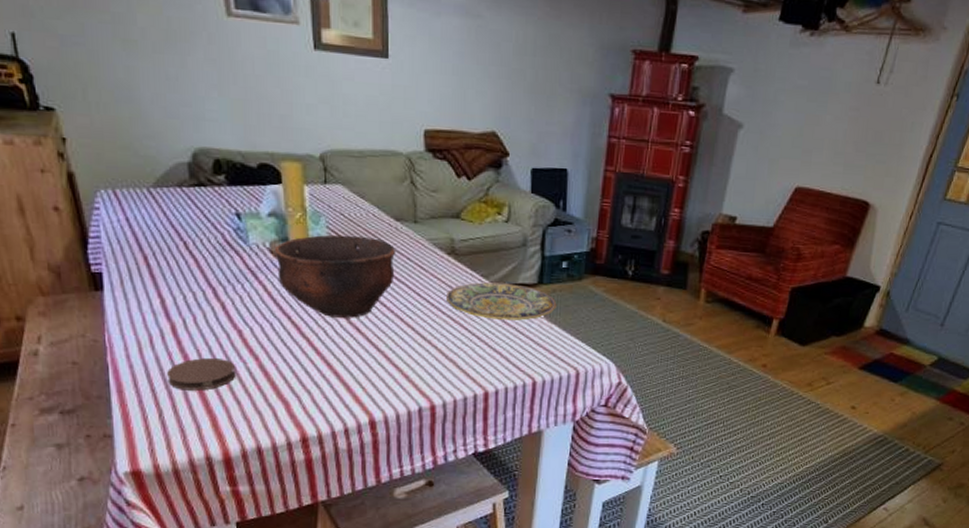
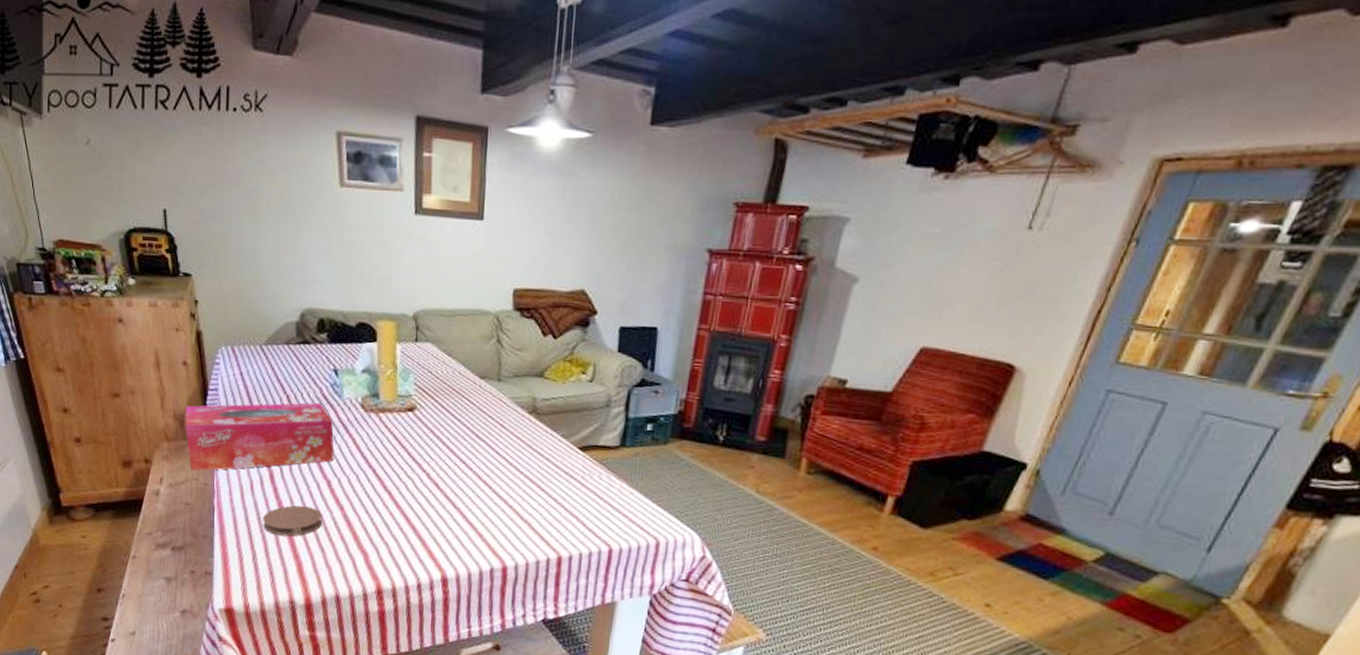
tissue box: none [61,249,244,328] -> present [185,402,334,472]
bowl: present [274,234,396,318] -> none [365,391,479,474]
plate: present [447,282,557,320] -> none [525,442,639,484]

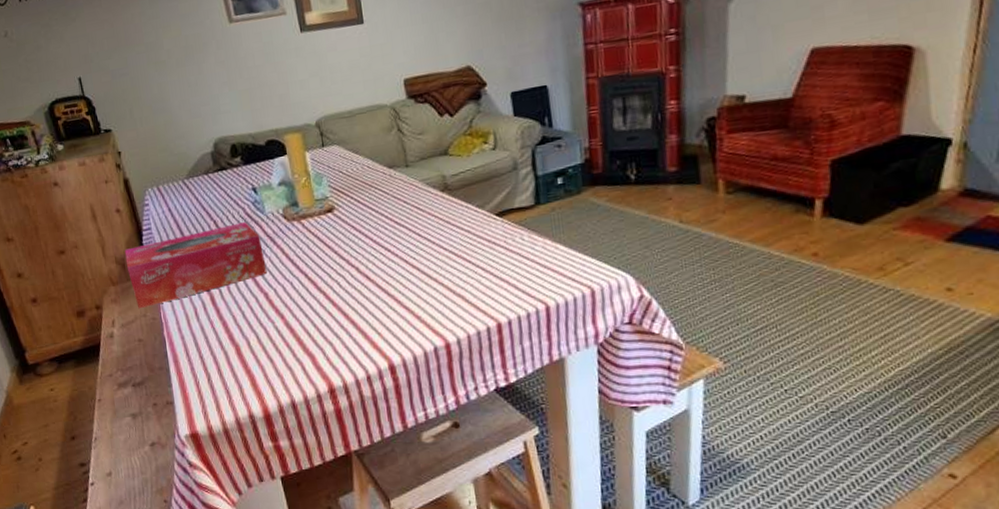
coaster: present [263,505,323,537] -> none [211,321,267,355]

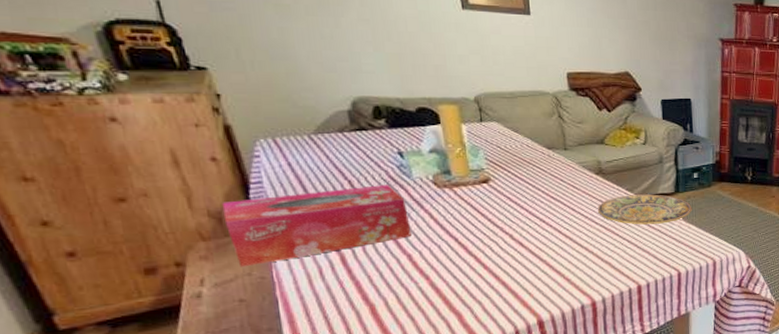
plate: none [445,209,559,248] -> present [598,194,692,225]

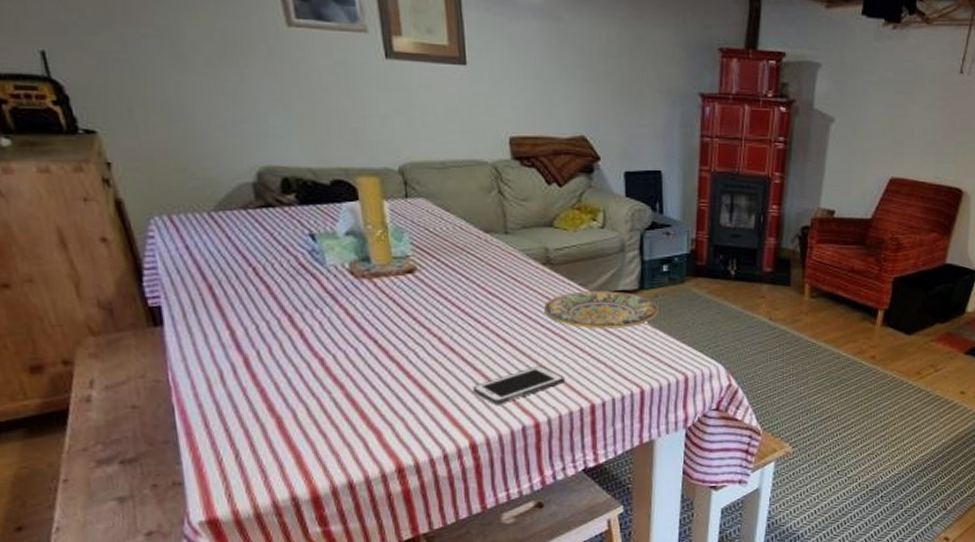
tissue box: present [222,185,412,268] -> none [113,274,324,368]
cell phone: none [540,255,616,288] -> present [473,365,564,405]

